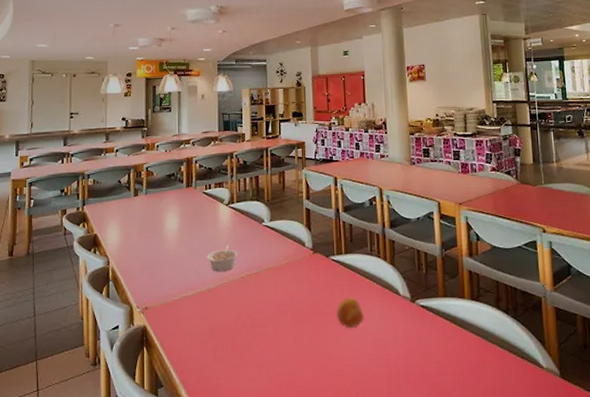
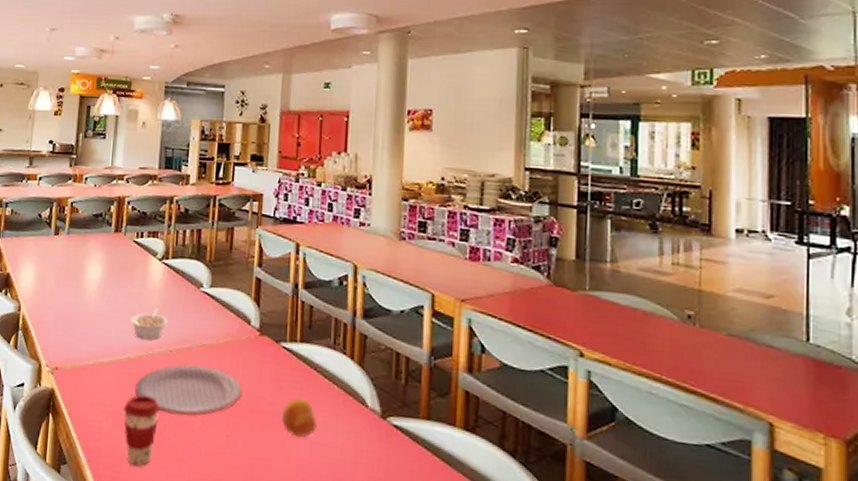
coffee cup: none [208,317,239,376] -> present [124,395,160,466]
plate: none [216,285,304,329] -> present [135,364,242,416]

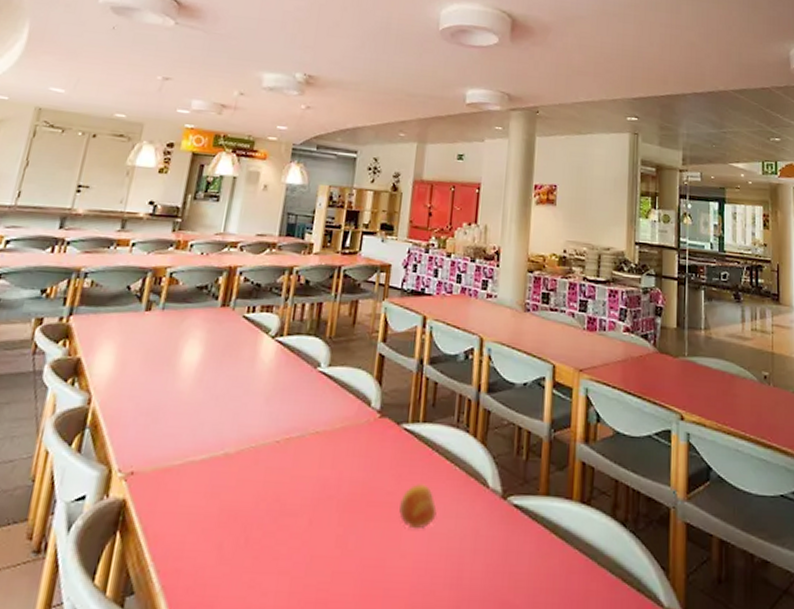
coffee cup: present [124,395,160,466] -> none [213,497,261,585]
legume: present [130,309,168,340] -> none [232,394,277,431]
plate: present [135,364,242,416] -> none [231,456,358,517]

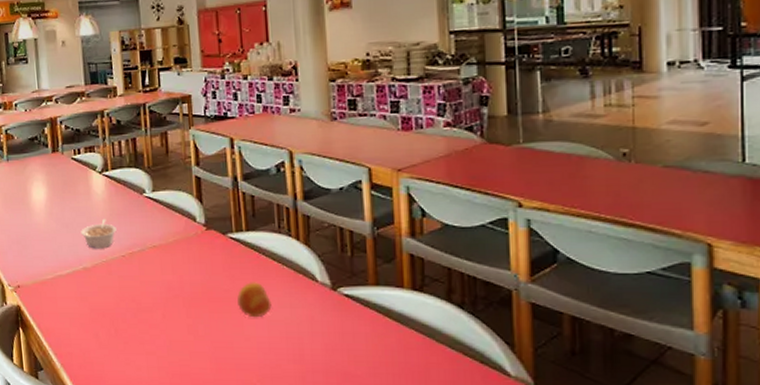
legume: none [232,394,277,431] -> present [81,219,117,249]

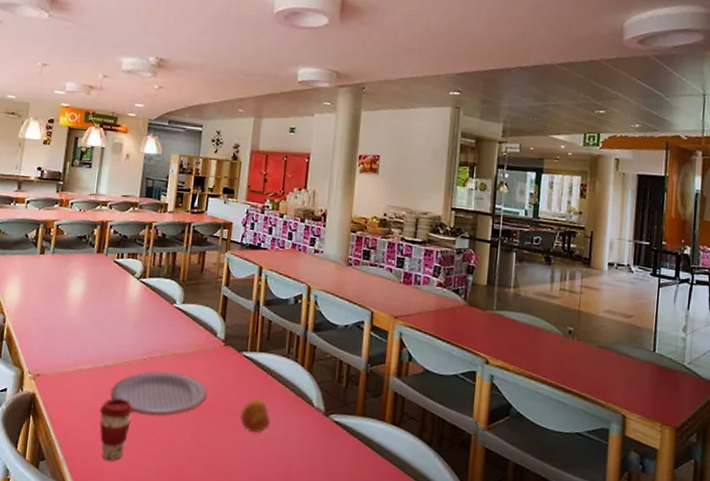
legume: present [81,219,117,249] -> none [109,322,143,350]
coffee cup: none [88,299,122,362] -> present [100,398,133,460]
plate: none [95,266,197,313] -> present [111,371,207,416]

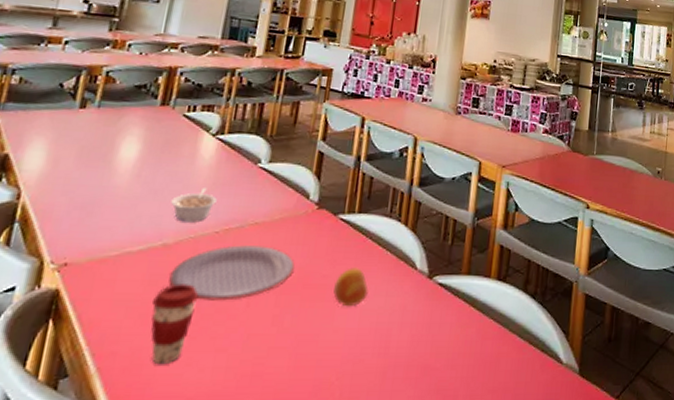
legume: none [109,322,143,350] -> present [171,188,217,223]

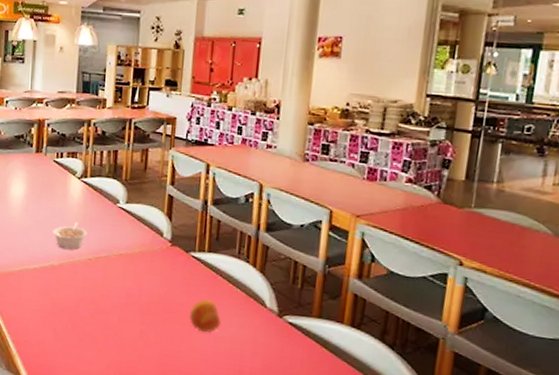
coffee cup: present [151,284,199,363] -> none [49,296,81,355]
plate: present [168,245,295,301] -> none [58,271,155,315]

